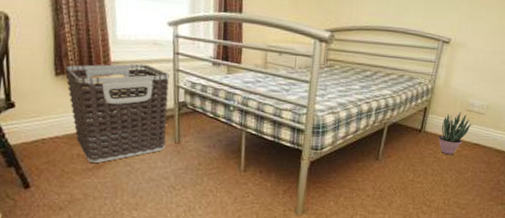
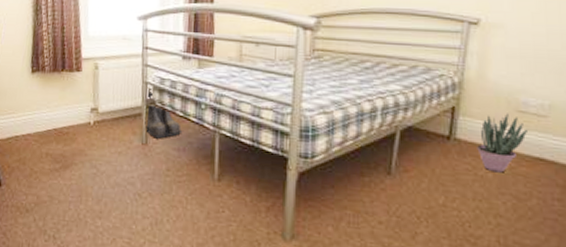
clothes hamper: present [65,63,169,164] -> none [40,59,138,164]
boots: none [177,91,213,138] -> present [144,87,183,139]

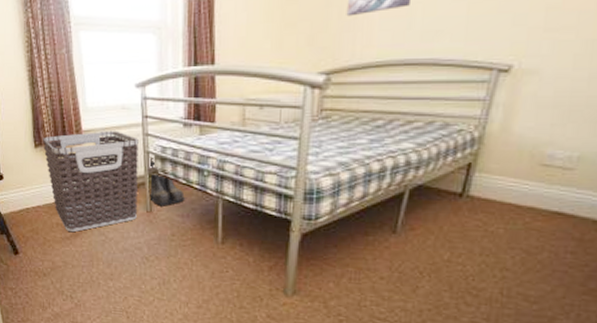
clothes hamper: none [40,59,138,164] -> present [43,130,139,233]
potted plant: present [477,113,527,173] -> none [490,167,549,228]

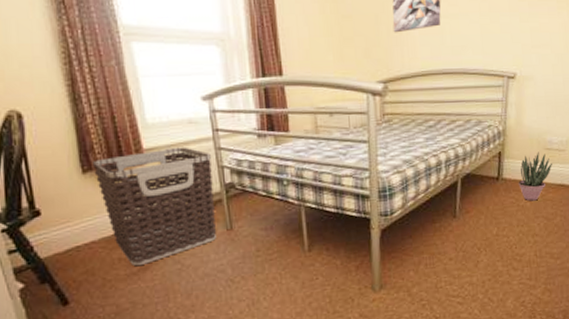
boots: present [148,156,186,206] -> none [223,171,268,222]
potted plant: none [490,167,549,228] -> present [518,151,552,201]

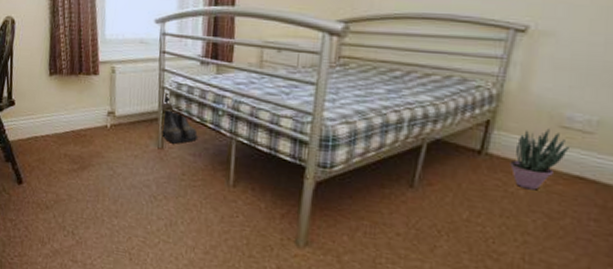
clothes hamper: present [93,147,216,267] -> none [58,63,155,165]
boots: none [223,171,268,222] -> present [160,92,199,144]

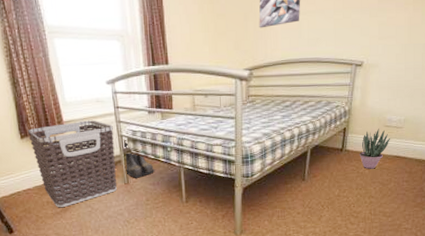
clothes hamper: none [58,63,155,165] -> present [28,120,117,208]

